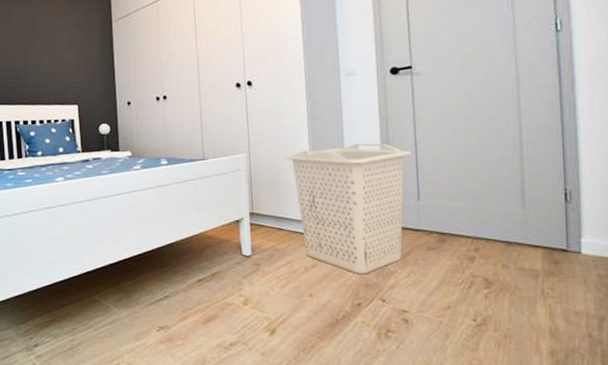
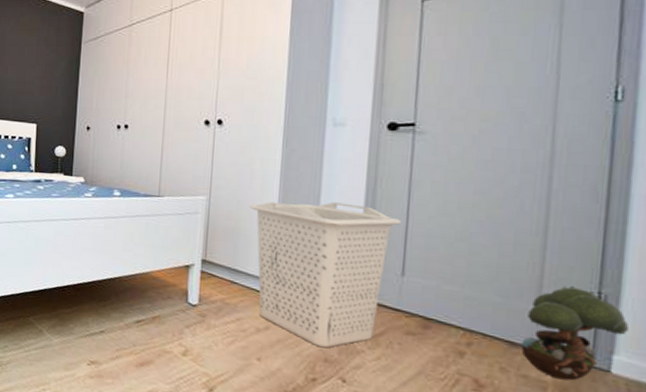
decorative tree: none [515,187,590,266] -> present [521,285,630,381]

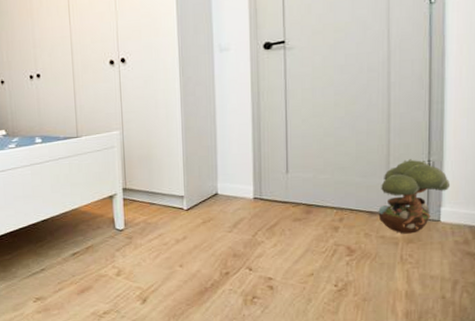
laundry basket: present [249,201,401,348] -> none [158,118,282,246]

